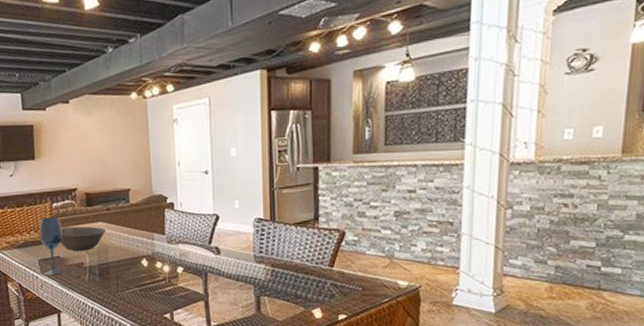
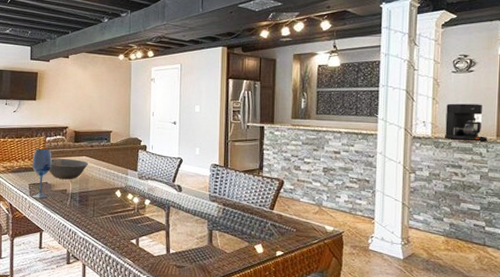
coffee maker: none [552,112,610,163] -> present [445,103,488,142]

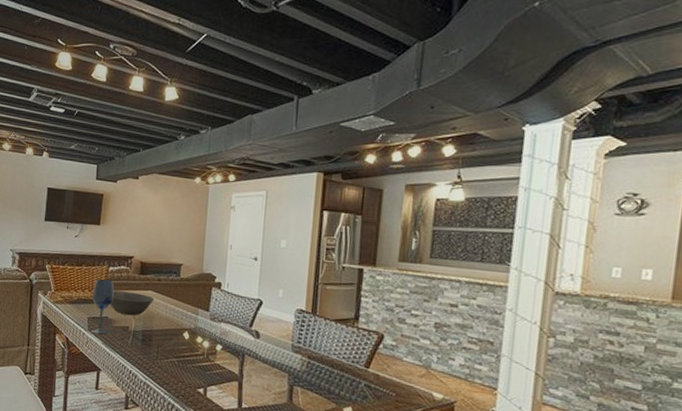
coffee maker: present [445,103,488,142] -> none [599,253,659,305]

